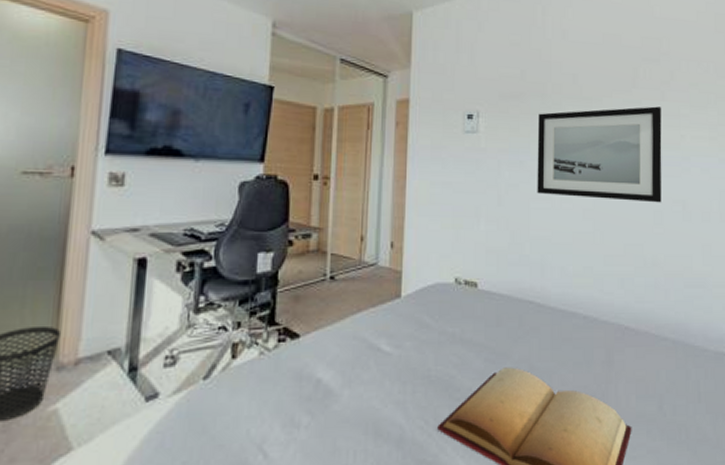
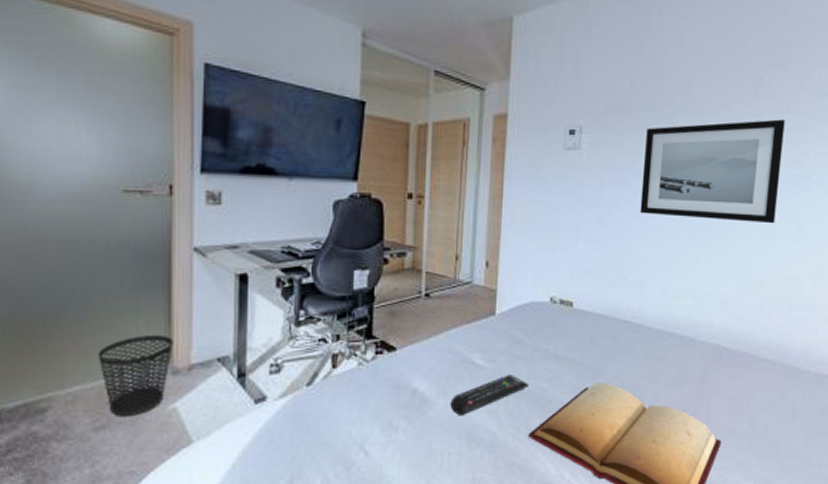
remote control: none [355,361,437,409] -> present [450,375,530,416]

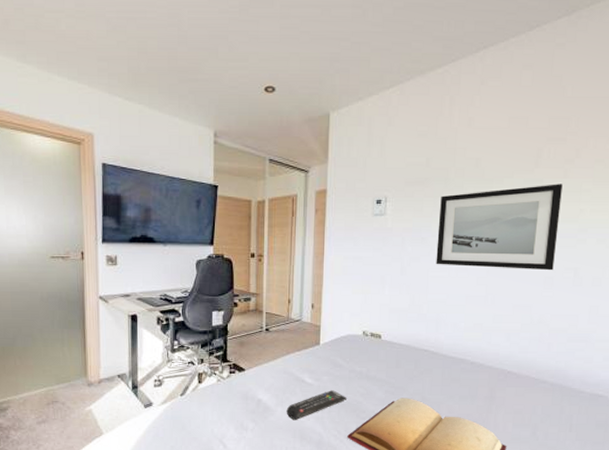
wastebasket: present [97,336,173,417] -> none [38,359,88,415]

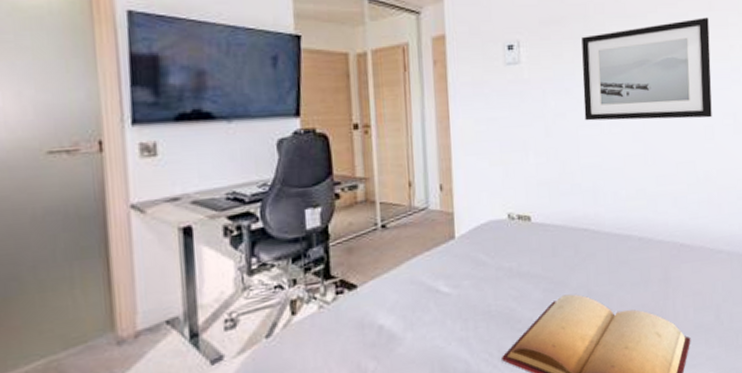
remote control: present [286,390,348,421] -> none [418,298,497,349]

